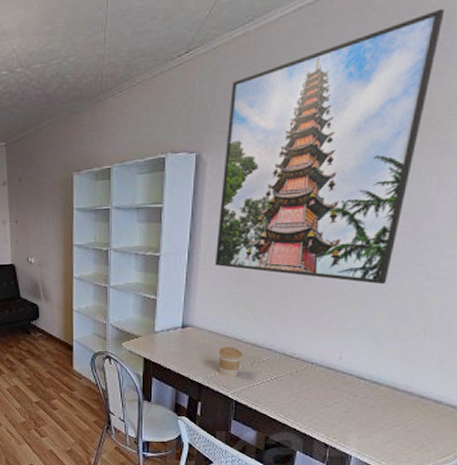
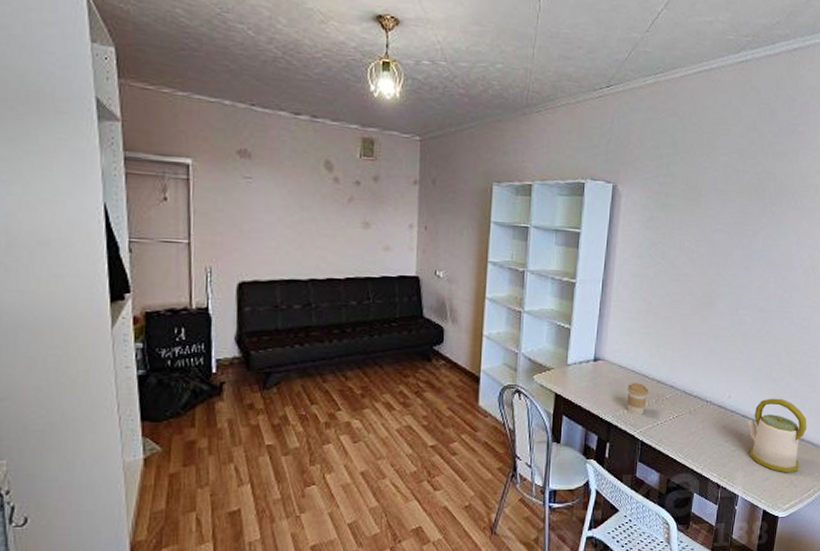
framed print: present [214,8,445,285] -> none [626,99,799,328]
kettle: none [362,358,447,436] -> present [746,398,807,473]

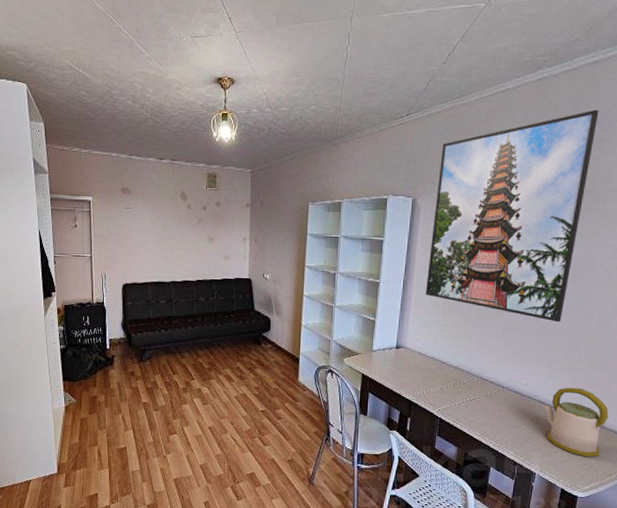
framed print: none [626,99,799,328] -> present [425,109,599,323]
coffee cup: present [627,383,649,416] -> none [426,368,446,397]

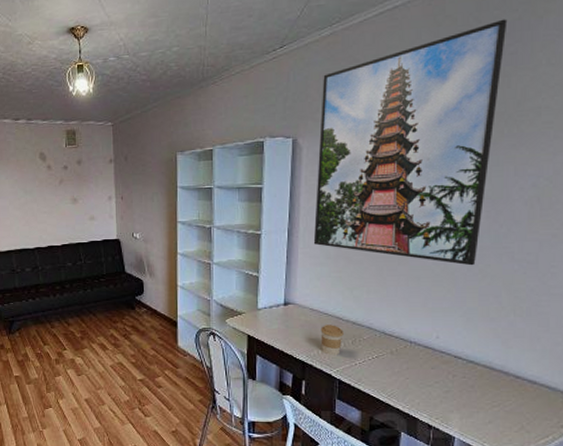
coffee cup: none [426,368,446,397] -> present [320,325,344,356]
kettle: present [543,387,609,457] -> none [460,338,540,417]

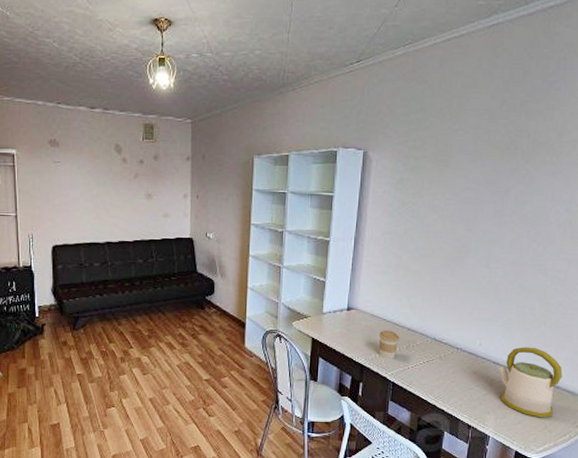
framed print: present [313,19,508,266] -> none [377,57,555,280]
kettle: none [460,338,540,417] -> present [498,347,563,418]

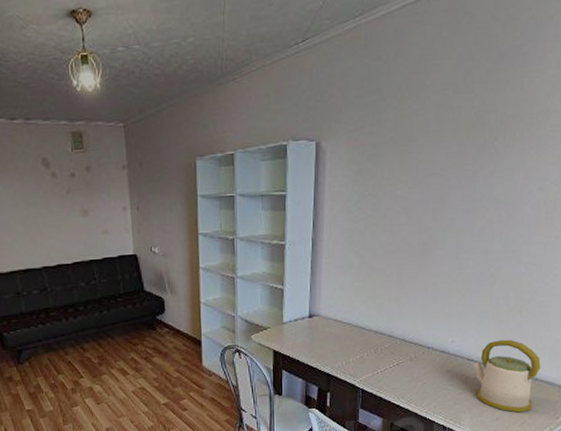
coffee cup: present [379,330,399,360] -> none [344,335,366,366]

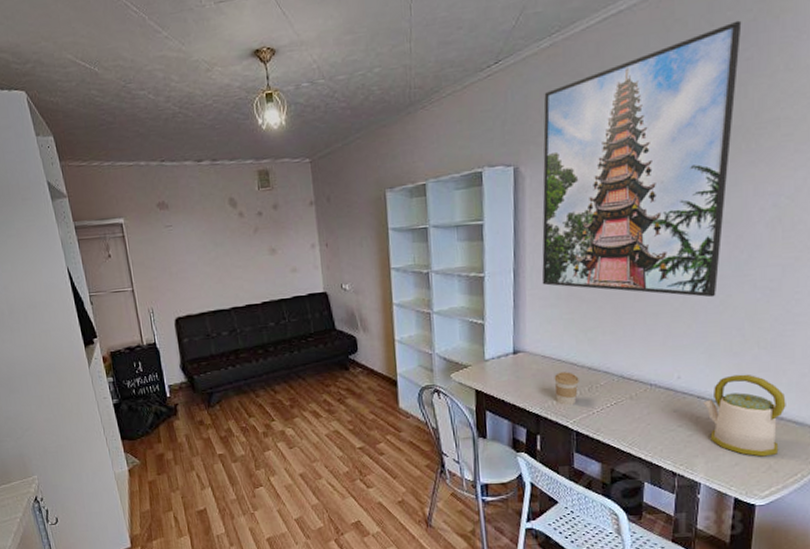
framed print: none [337,17,522,270] -> present [542,20,742,298]
coffee cup: none [344,335,366,366] -> present [554,371,579,406]

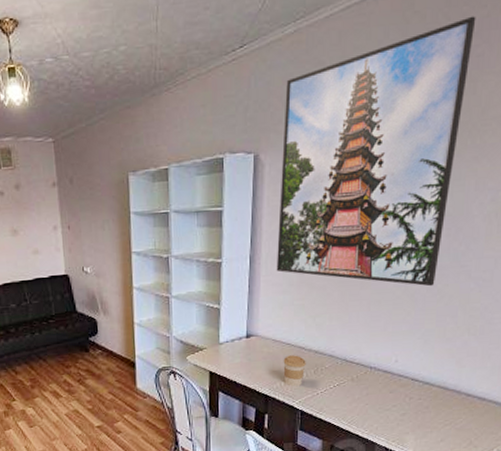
kettle: present [703,374,786,457] -> none [416,358,489,434]

